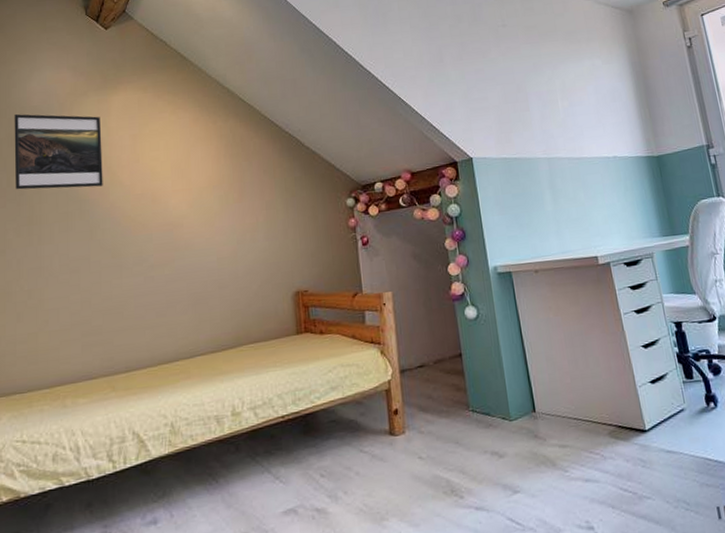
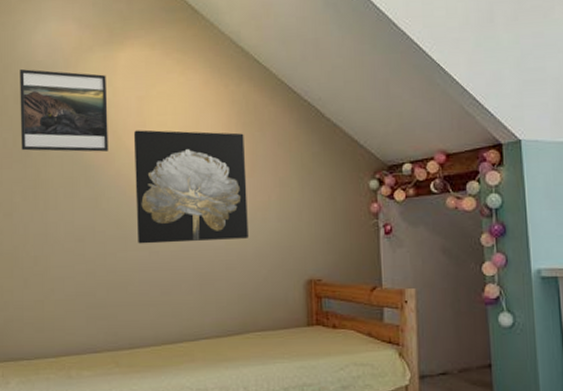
wall art: none [127,163,239,271] -> present [133,130,248,244]

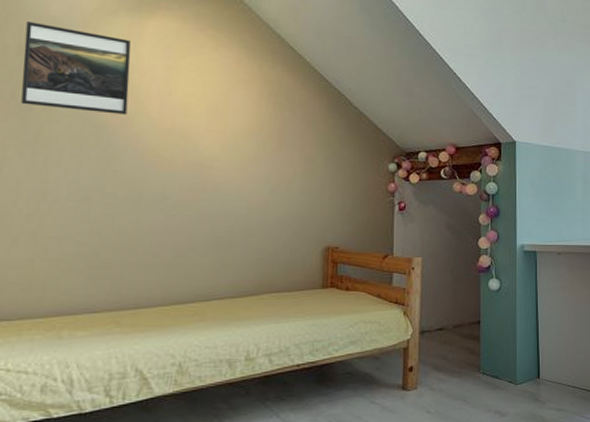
wall art: present [133,130,248,244] -> none [152,97,274,208]

